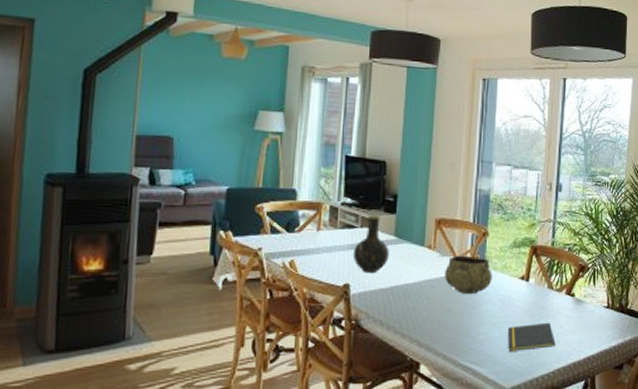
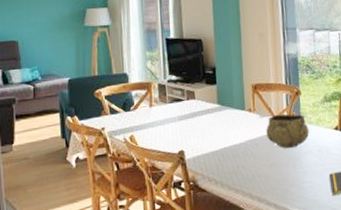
vase: present [352,215,389,274] -> none [183,87,215,140]

